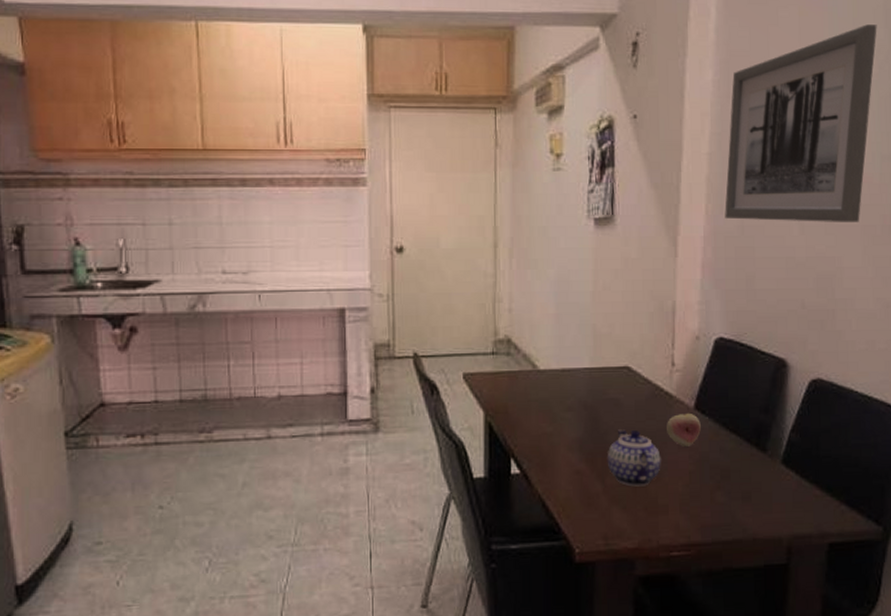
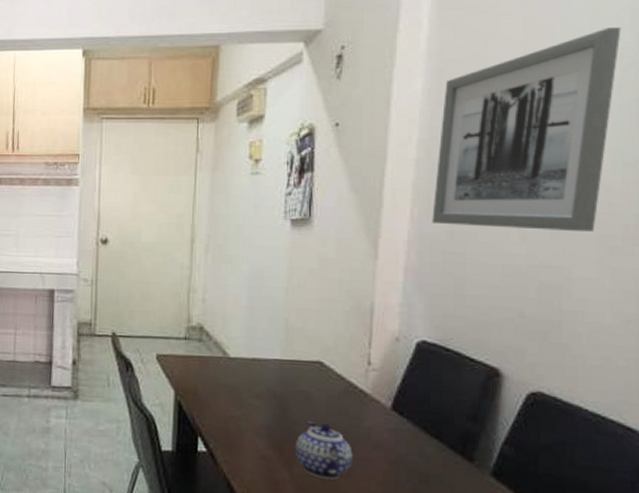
fruit: present [667,412,701,447] -> none [360,412,398,446]

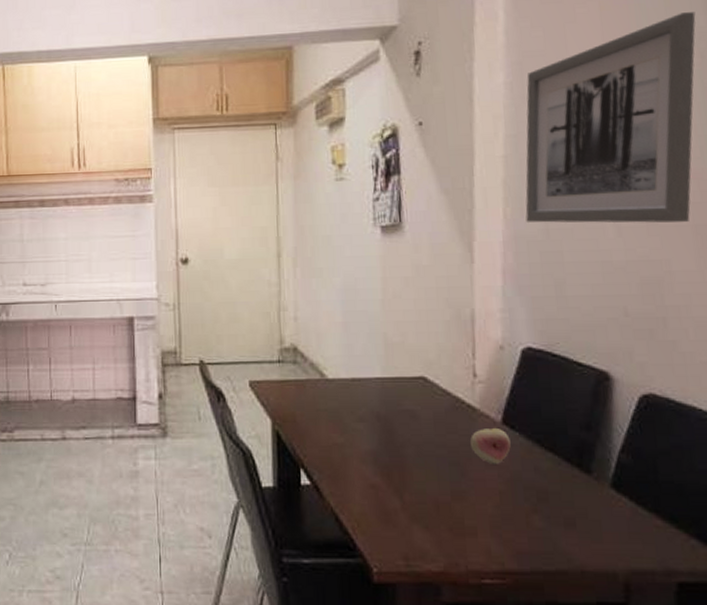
teapot: present [295,421,353,480] -> none [404,443,466,505]
fruit: none [360,412,398,446] -> present [470,427,511,464]

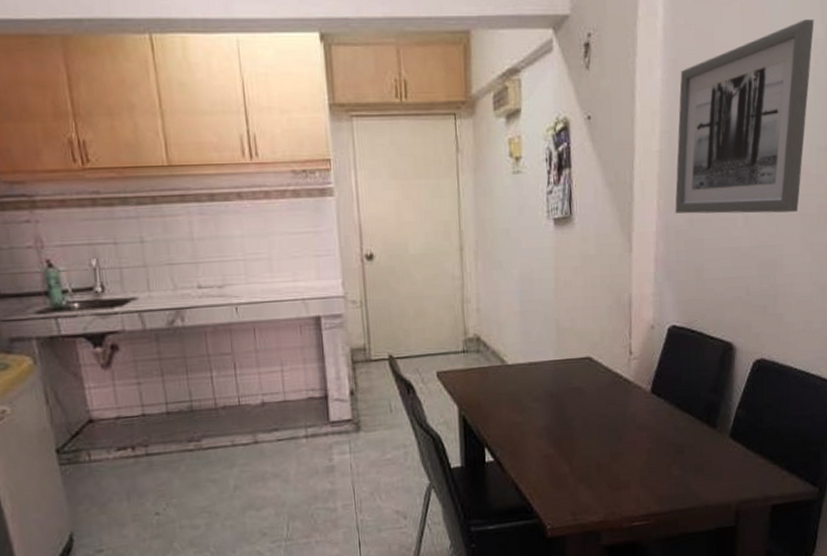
fruit: present [470,427,511,464] -> none [626,396,657,428]

